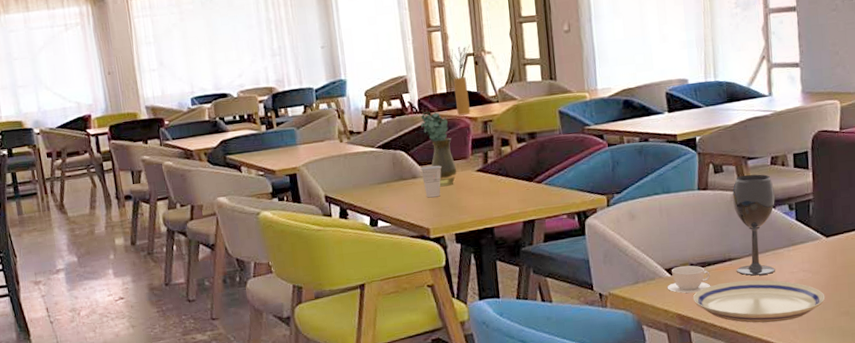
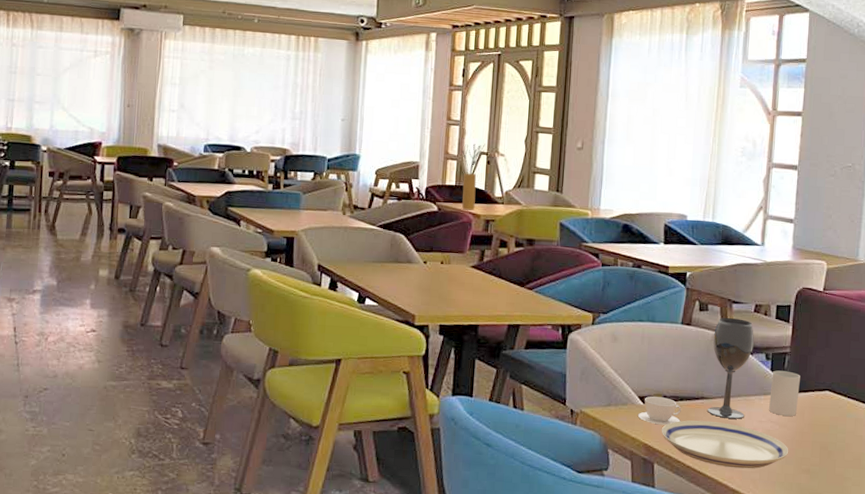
cup: present [420,165,442,198] -> none [416,253,438,286]
vase: present [421,110,457,187] -> none [424,198,452,277]
cup: none [798,217,829,263] -> present [769,370,800,416]

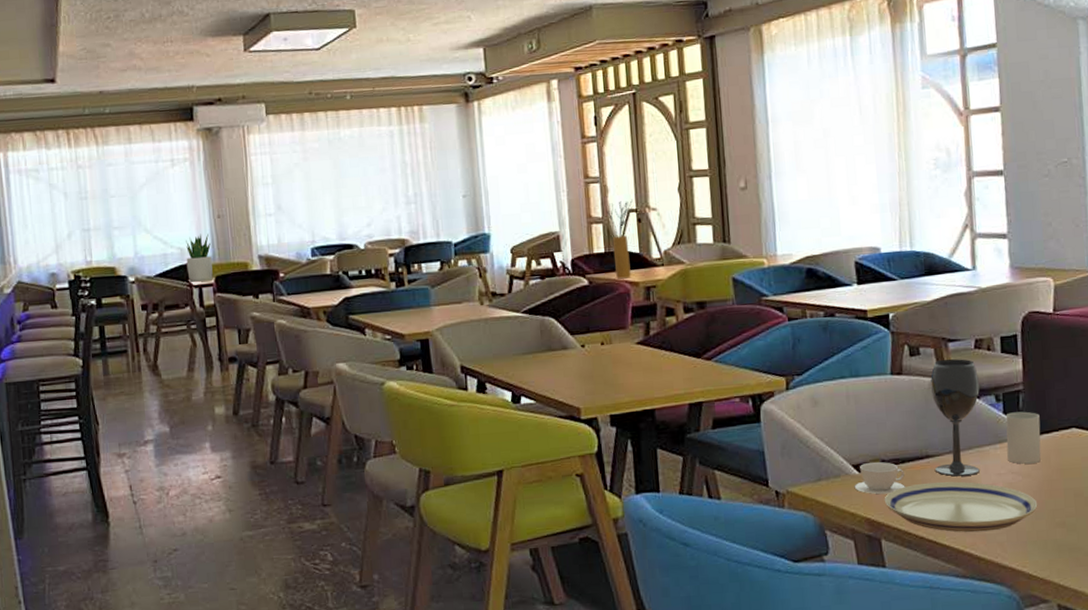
planter: none [93,118,118,161] -> present [186,233,213,283]

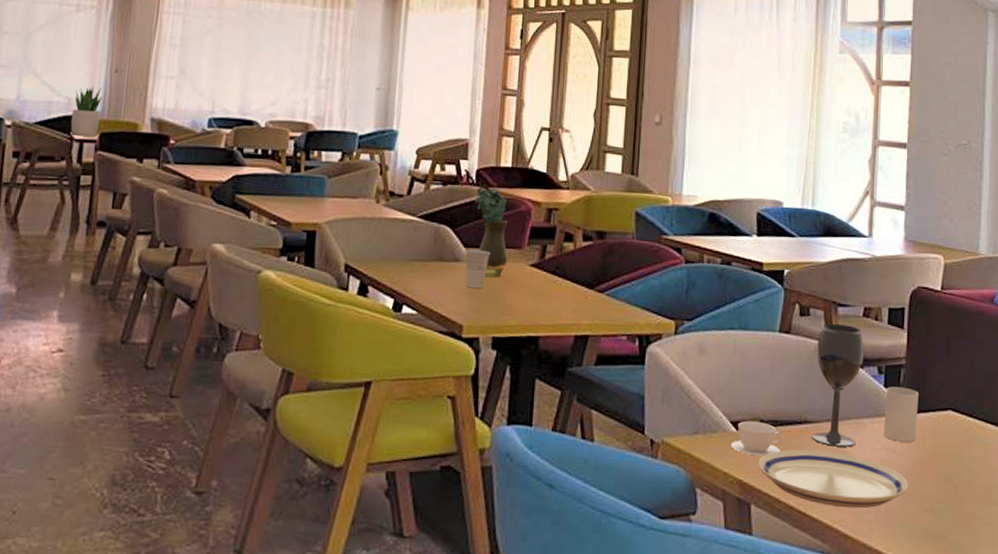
cup: none [572,335,597,373] -> present [465,249,490,289]
vase: none [574,271,614,360] -> present [475,183,508,278]
vase: present [606,199,633,279] -> none [519,117,547,197]

